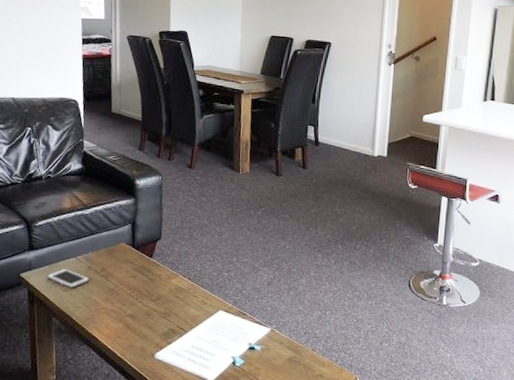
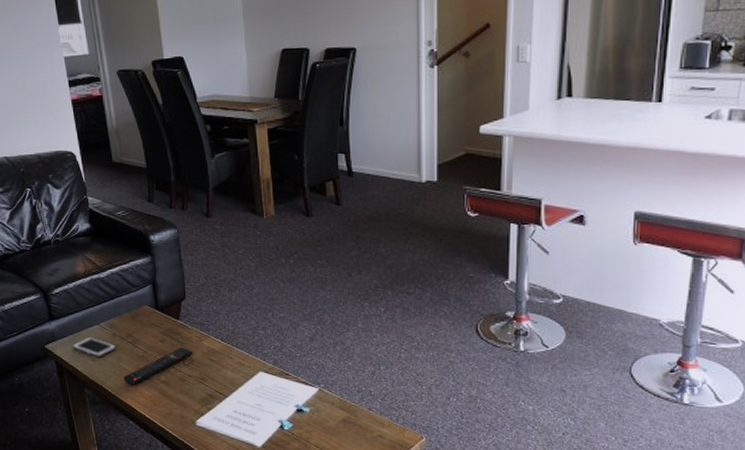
remote control: none [92,284,161,317] -> present [123,347,193,385]

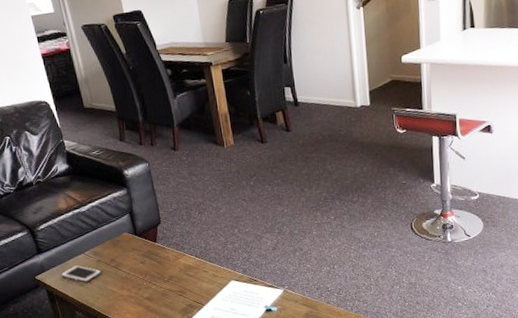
remote control: present [123,347,193,385] -> none [110,266,171,304]

